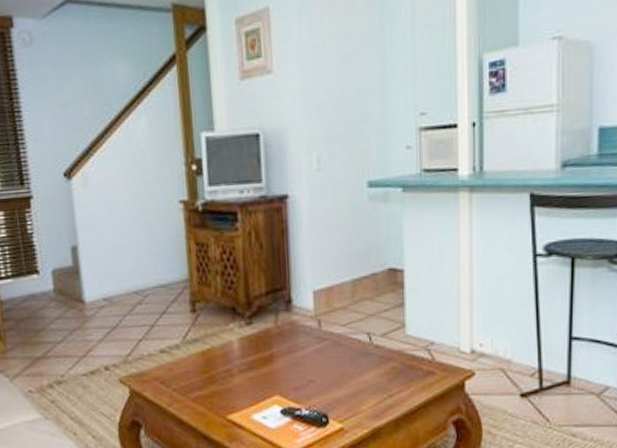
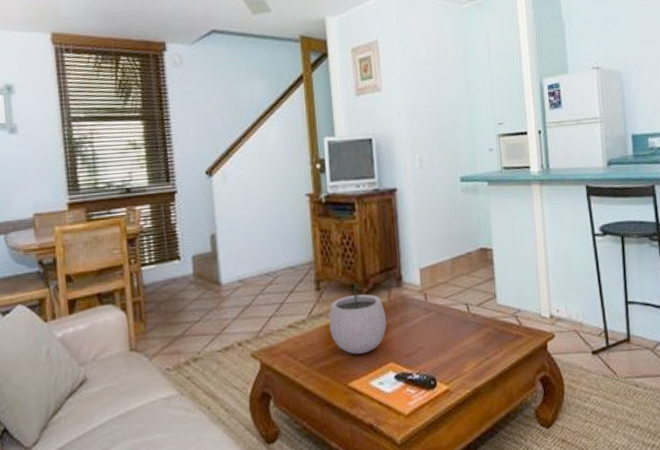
plant pot: none [206,303,273,385] -> present [329,281,387,354]

